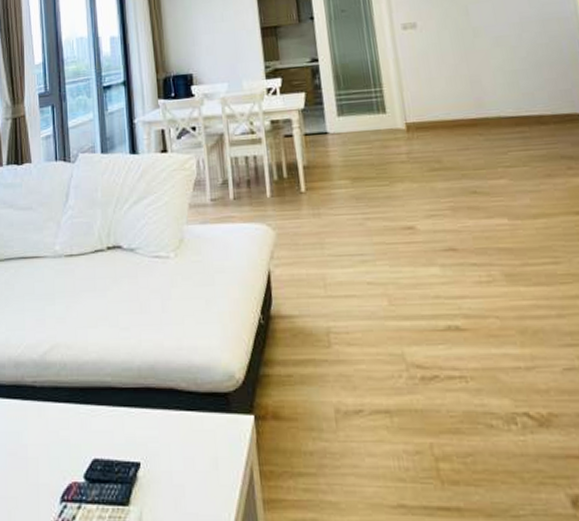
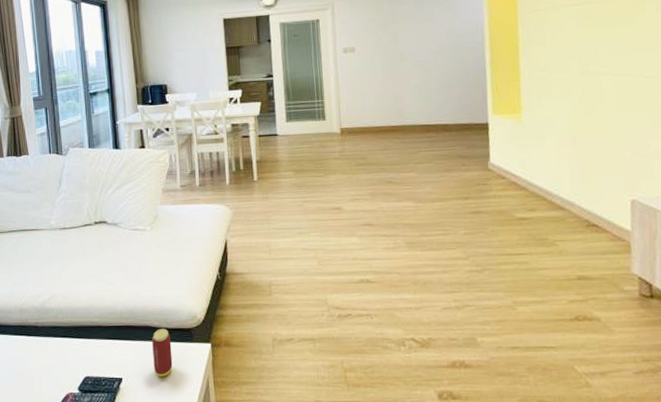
beverage can: none [178,393,205,462] -> present [152,329,173,377]

